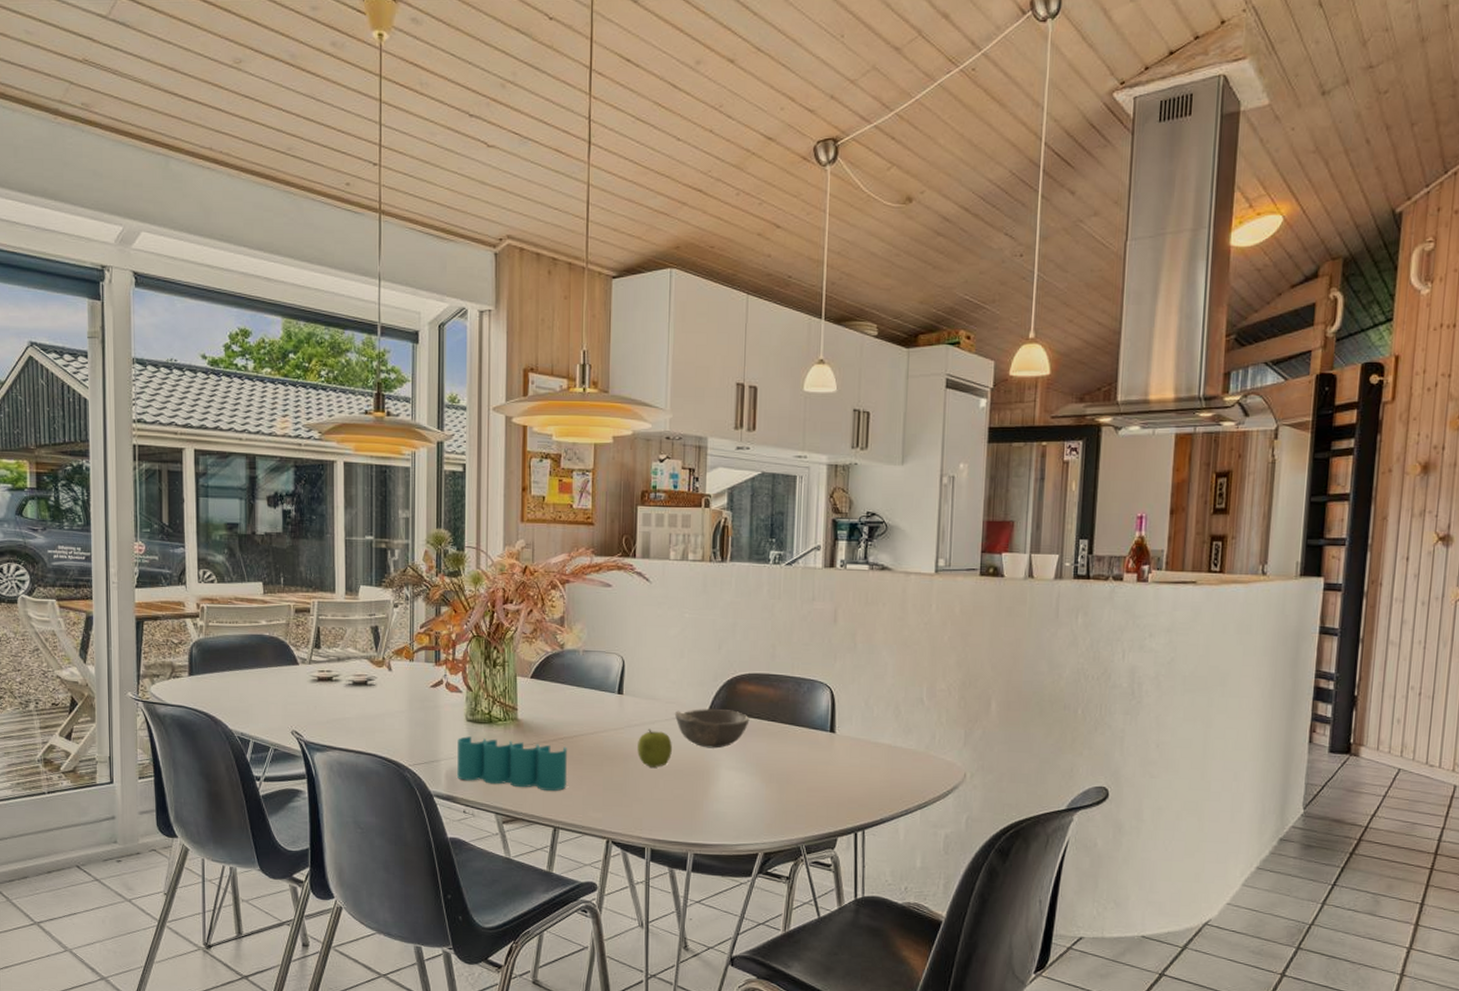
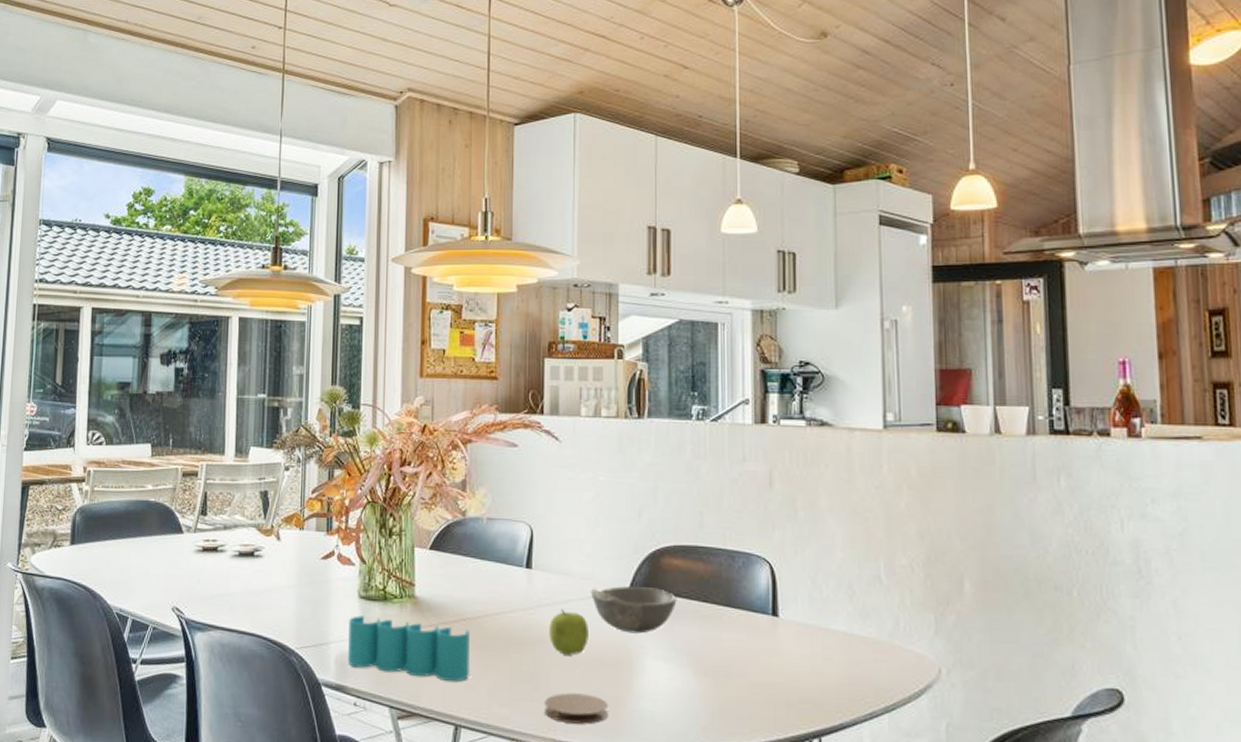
coaster: none [631,798,687,824] -> present [543,693,608,724]

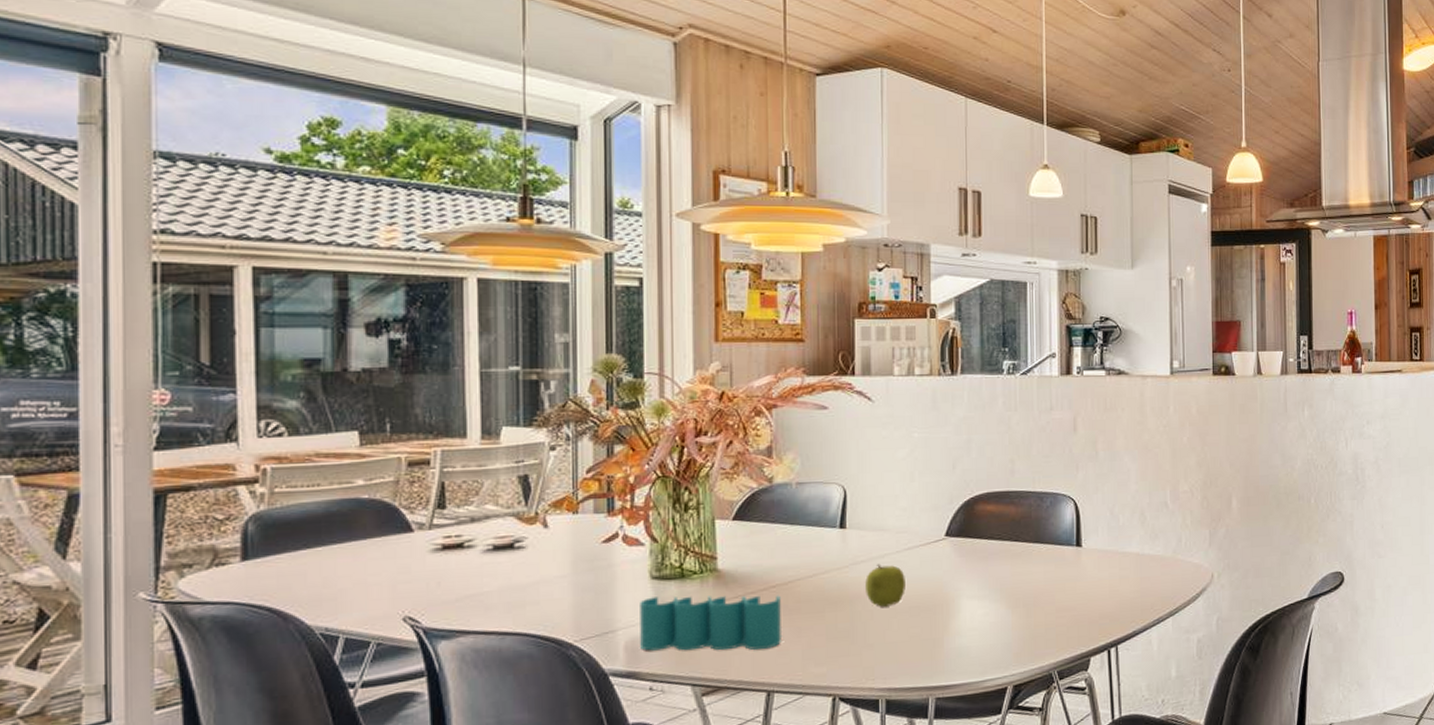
coaster: present [543,693,608,724] -> none [861,640,926,671]
bowl: present [590,586,677,634] -> none [906,533,991,578]

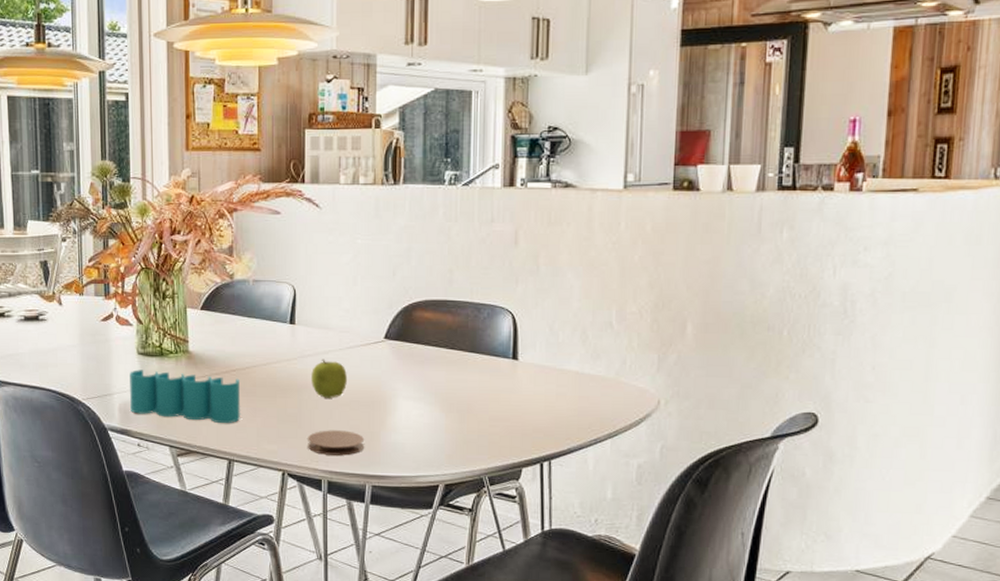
coaster: none [861,640,926,671] -> present [307,430,364,456]

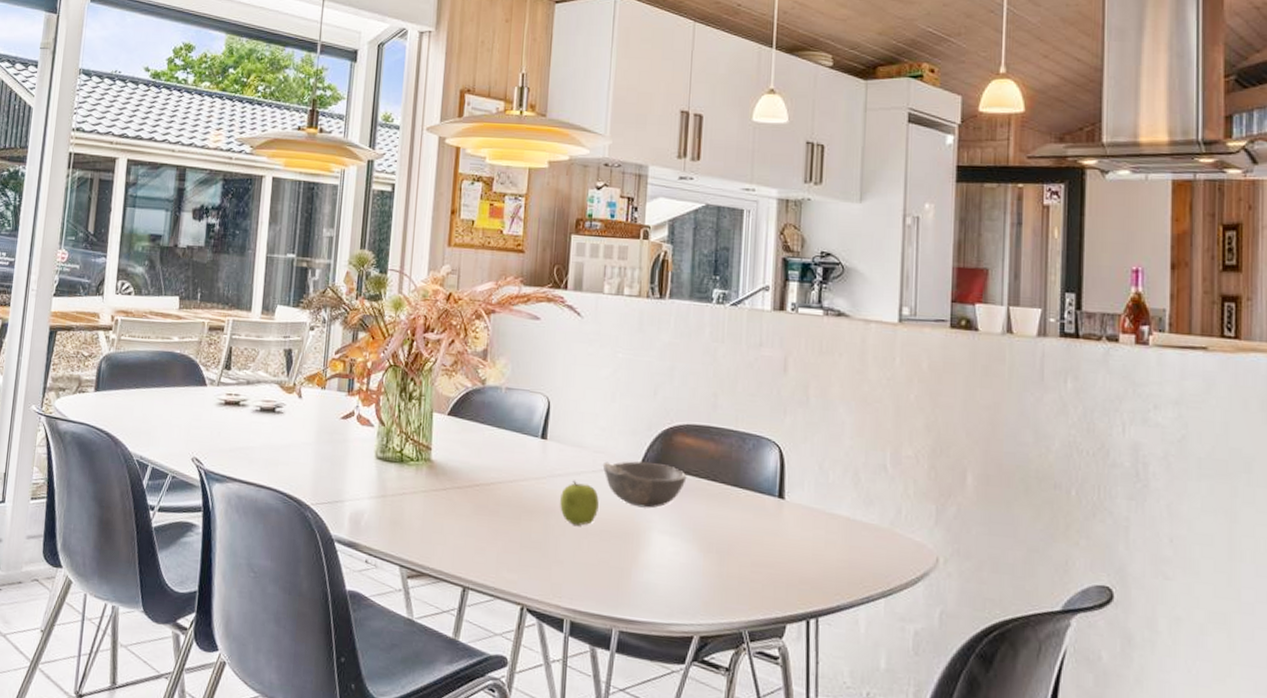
pen holder: present [130,370,241,423] -> none [362,475,483,545]
coaster: present [307,430,364,456] -> none [550,561,613,593]
bowl: none [348,337,427,378] -> present [602,461,687,508]

